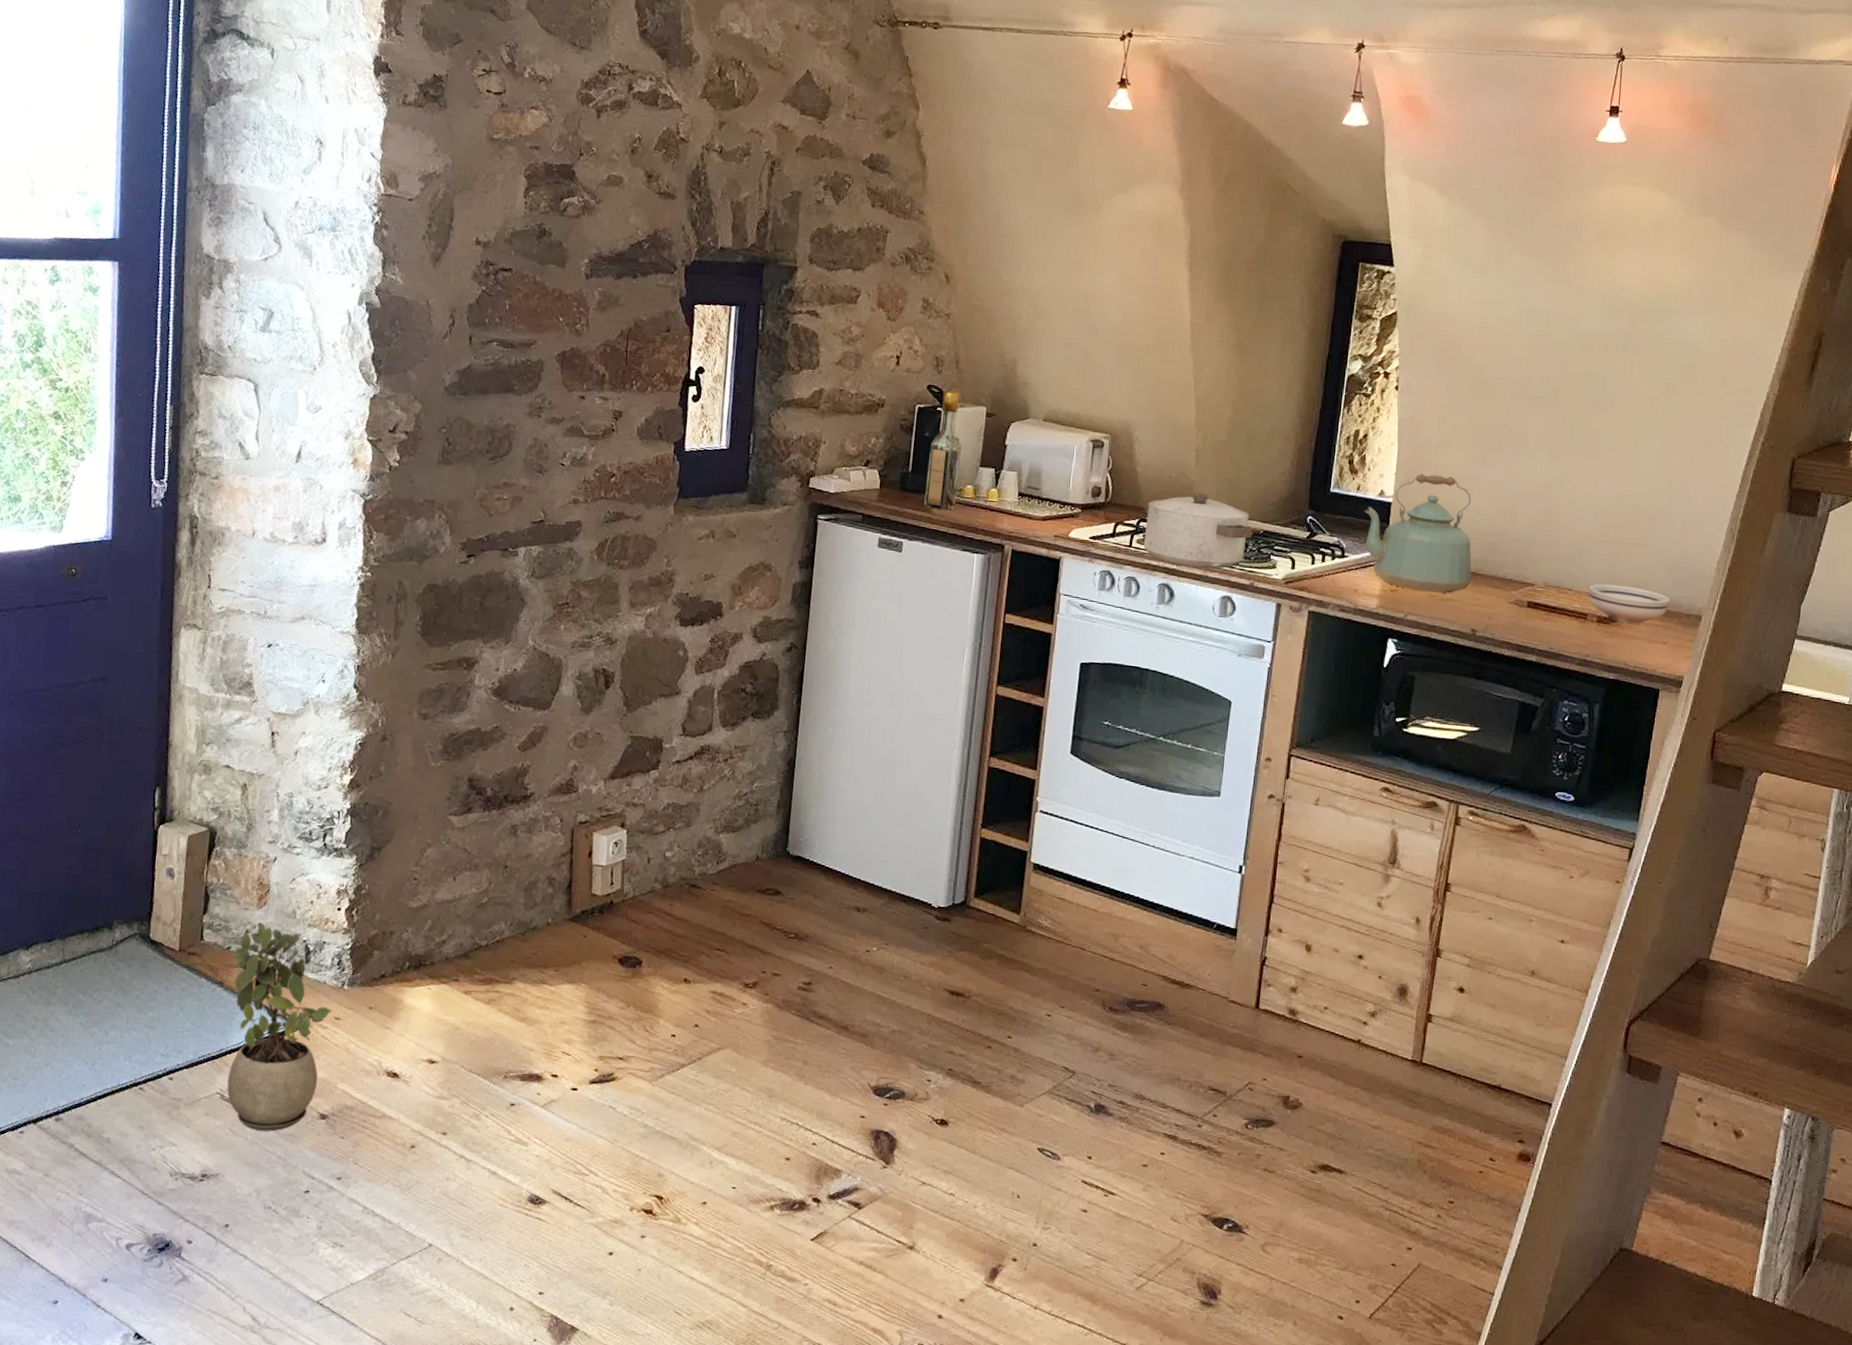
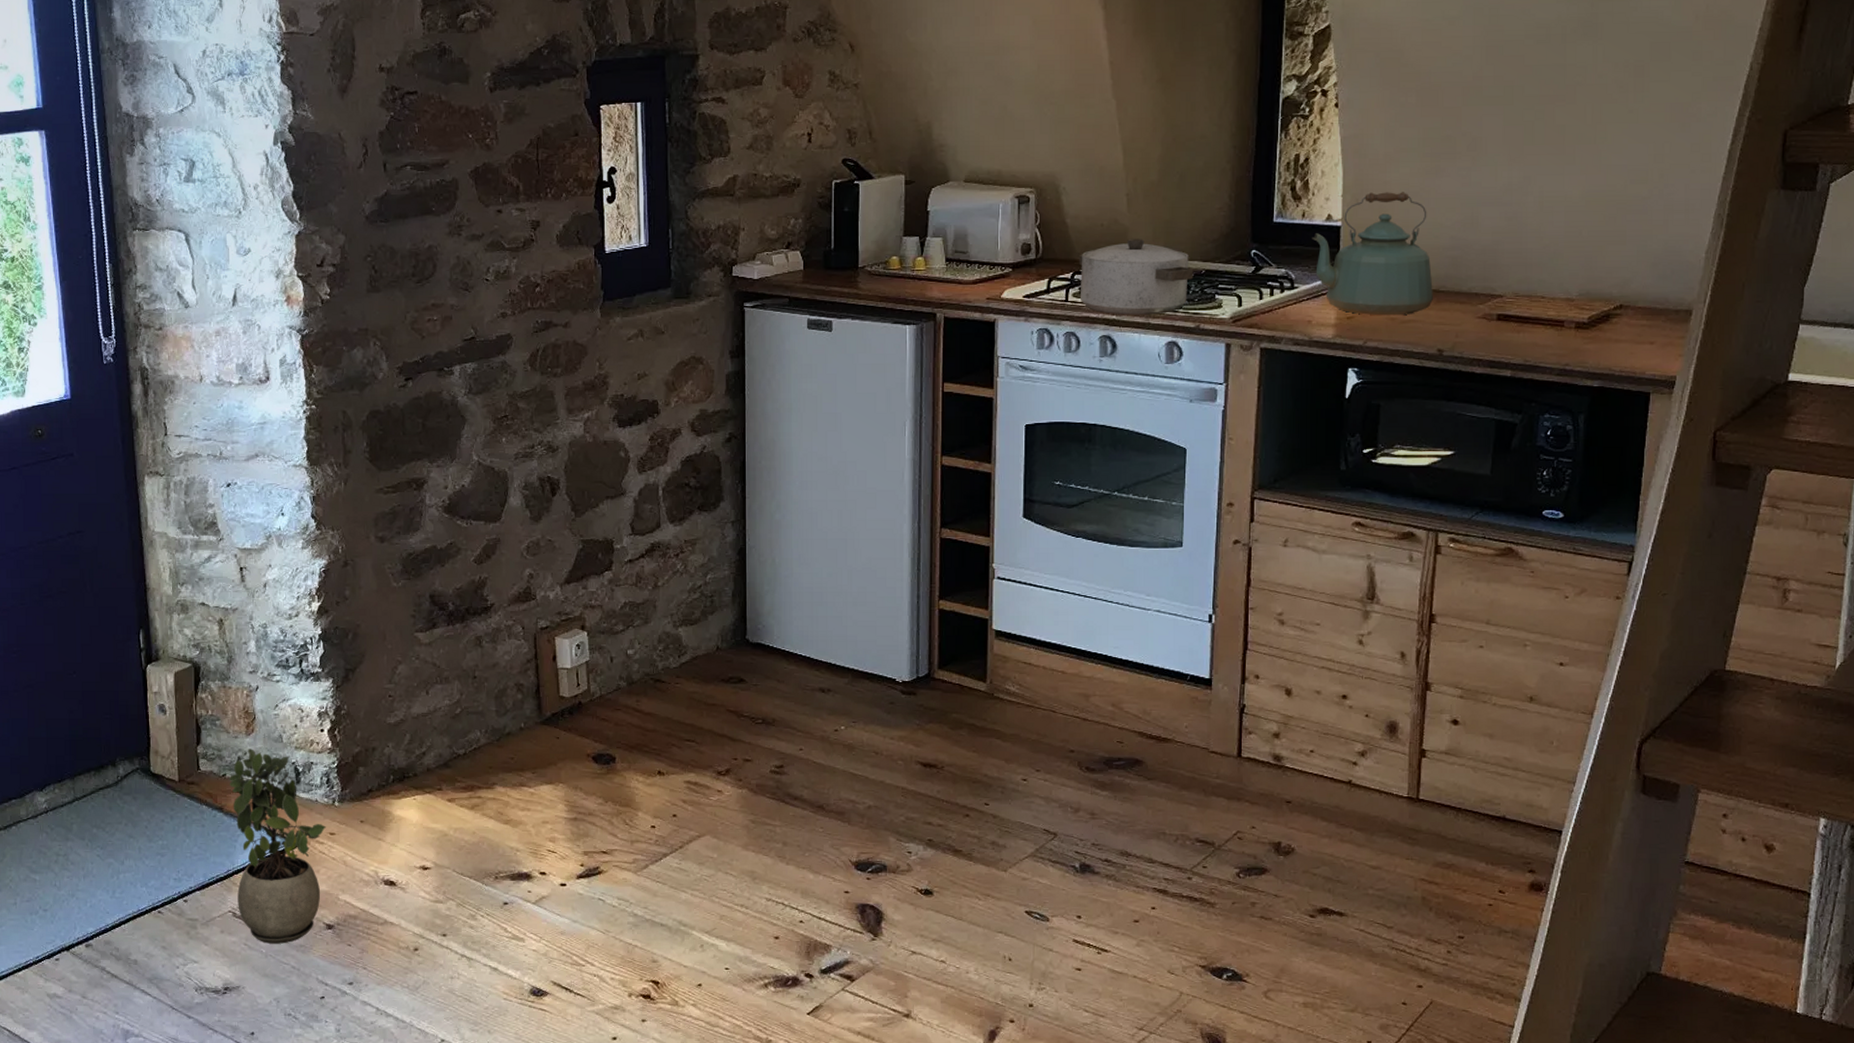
bottle: present [924,390,962,511] -> none [850,162,883,285]
bowl: present [1588,583,1670,624] -> none [1563,287,1656,326]

